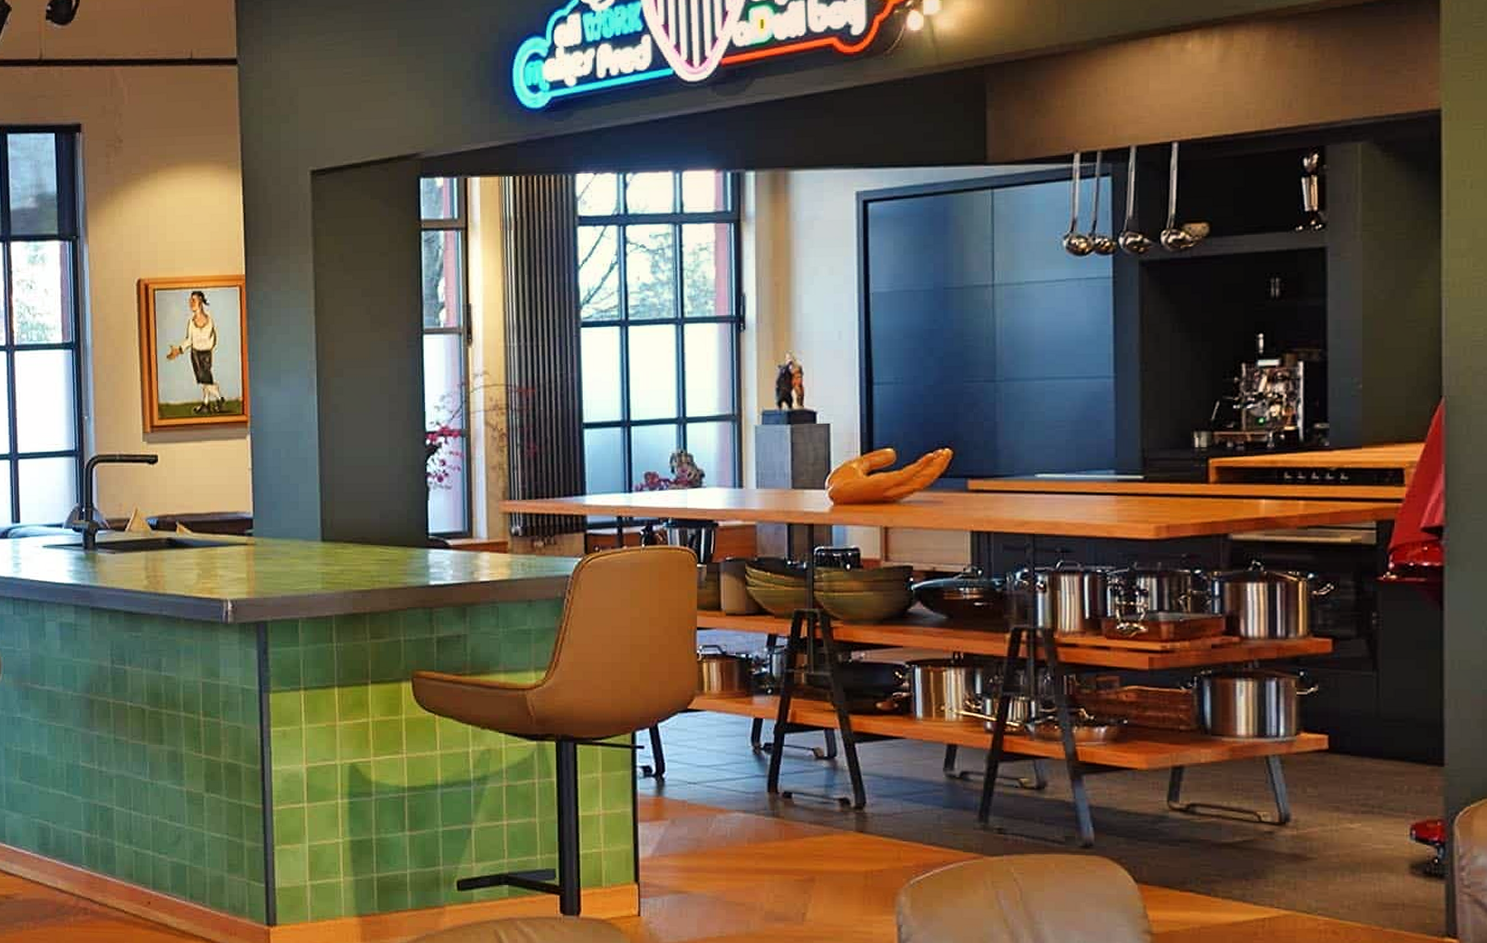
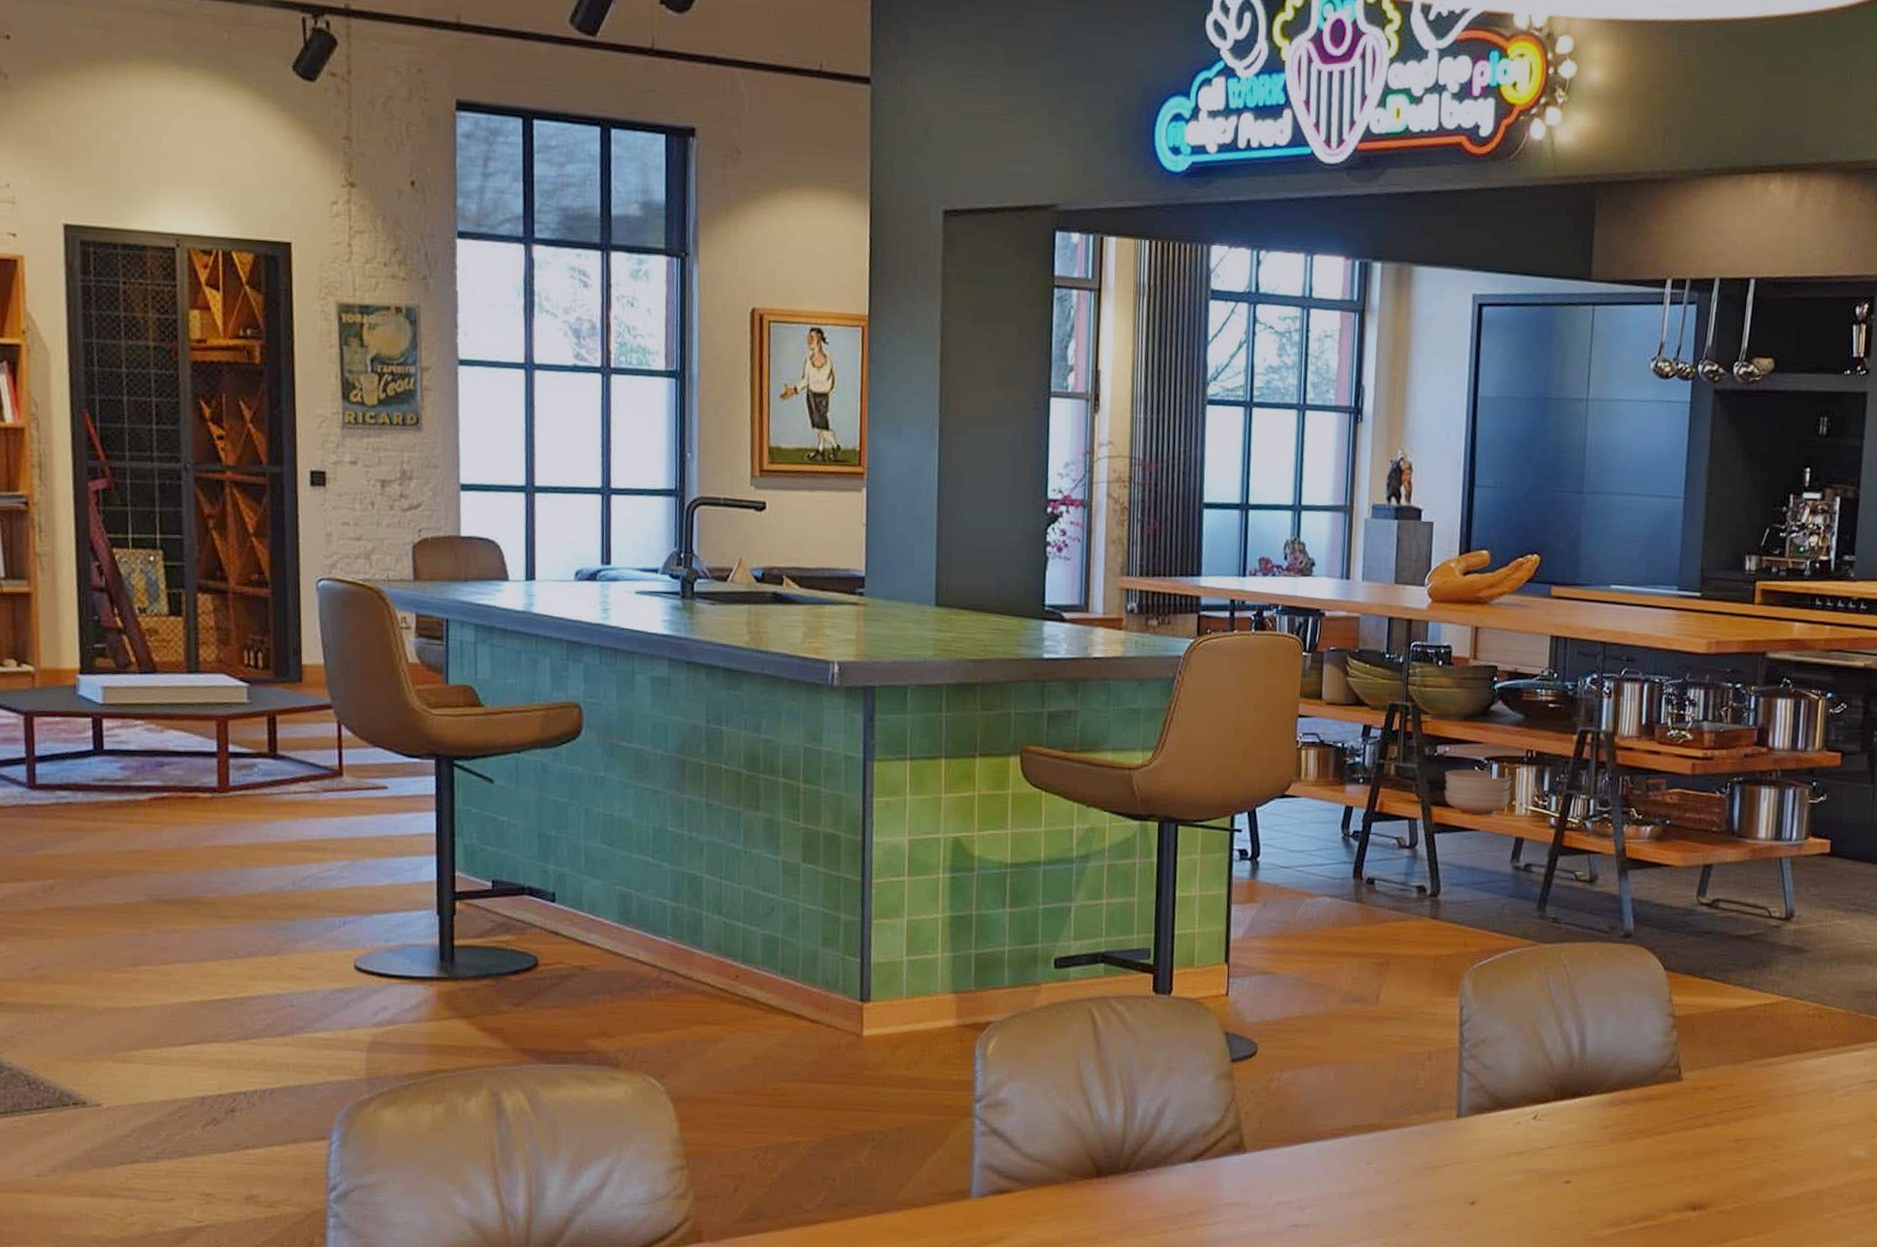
bowl: none [862,675,939,722] -> present [1443,769,1513,815]

